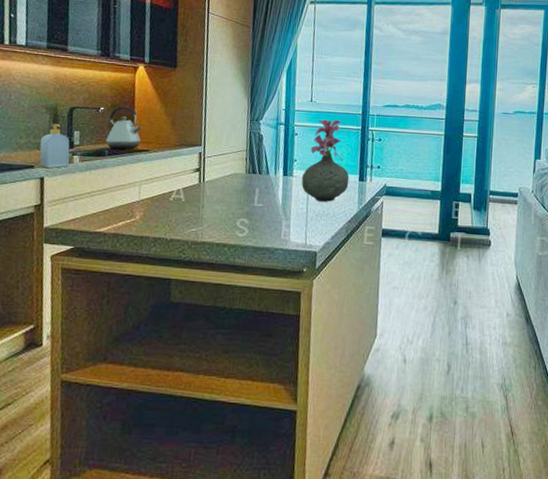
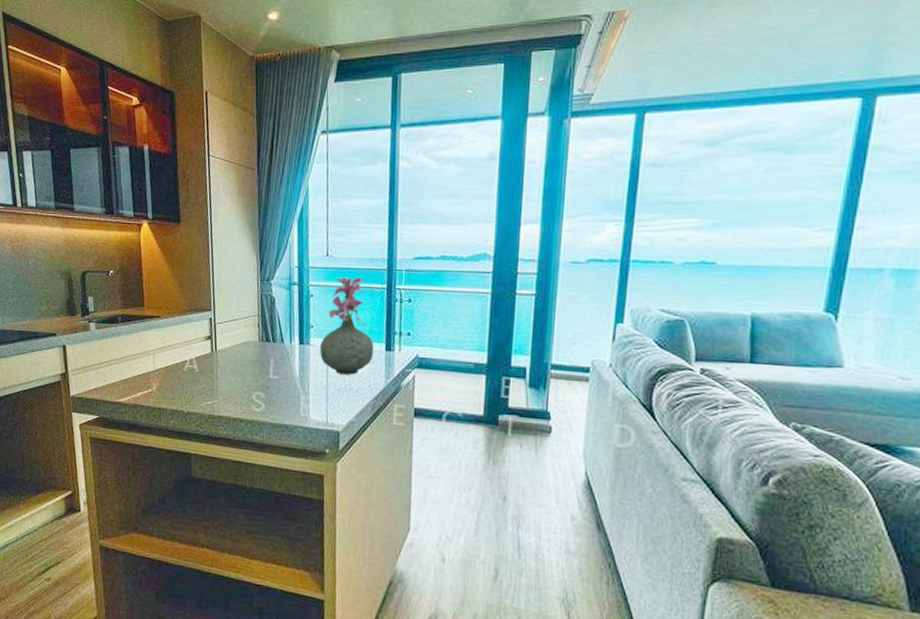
soap bottle: present [39,124,70,169] -> none [58,289,87,337]
kettle: present [105,106,143,150] -> none [118,268,152,316]

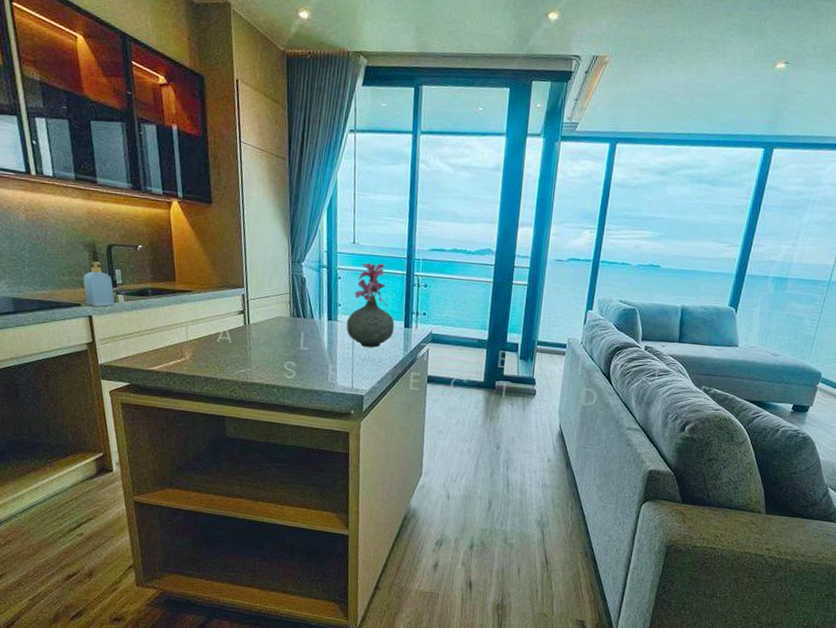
soap bottle: none [58,289,87,337] -> present [82,261,115,307]

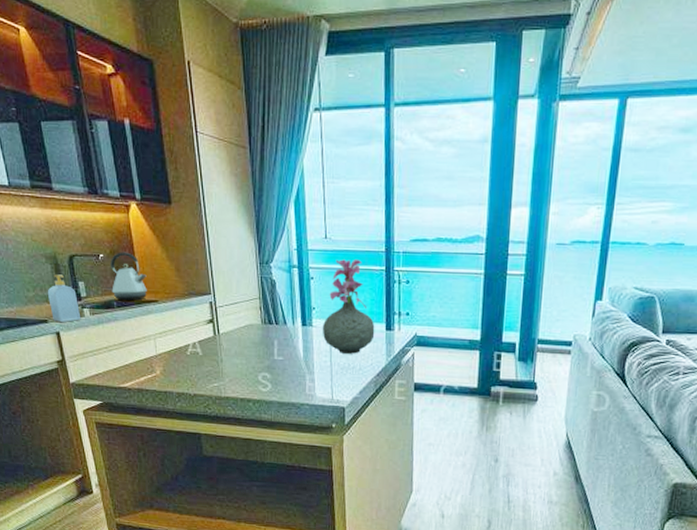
kettle: none [147,244,183,290] -> present [110,252,147,301]

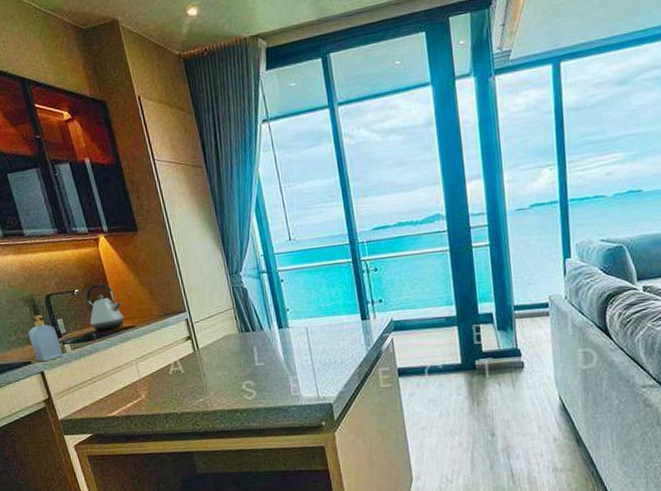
vase: present [322,259,375,354] -> none [298,256,352,350]

